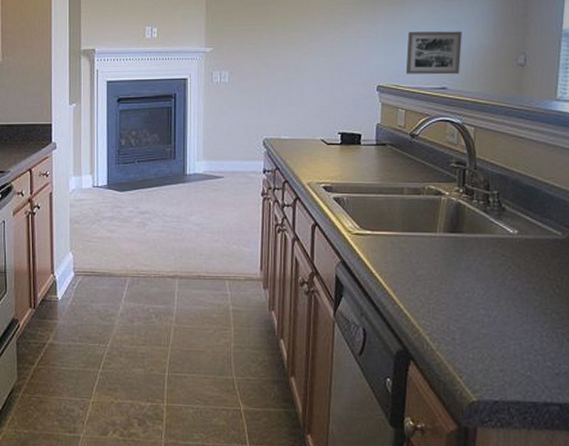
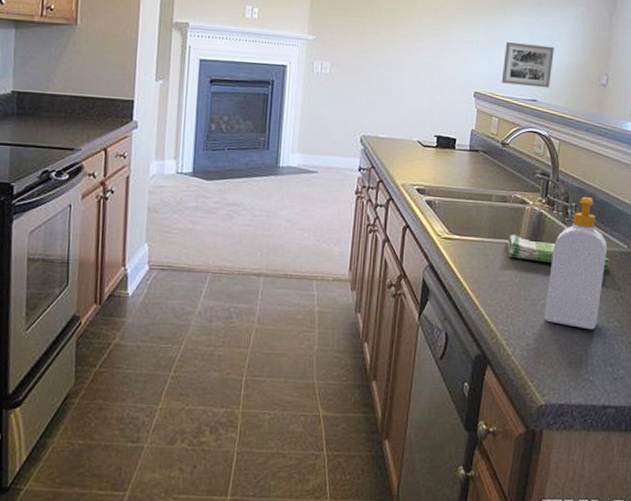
dish towel: none [424,227,542,258] -> present [507,235,610,269]
soap bottle: none [469,184,539,323] -> present [544,197,608,330]

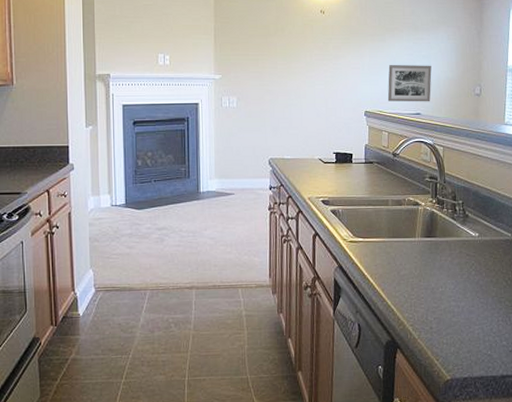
dish towel: present [507,235,610,269] -> none [405,233,497,256]
soap bottle: present [544,197,608,330] -> none [443,195,494,311]

